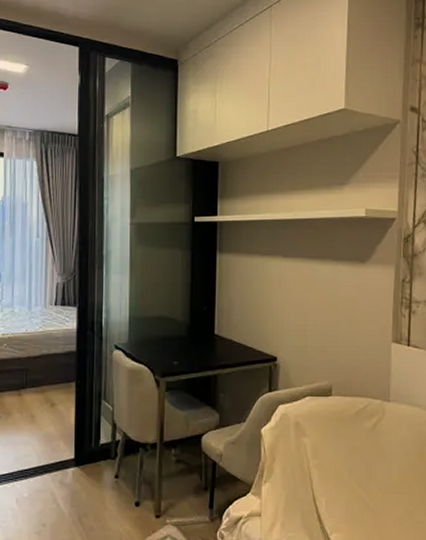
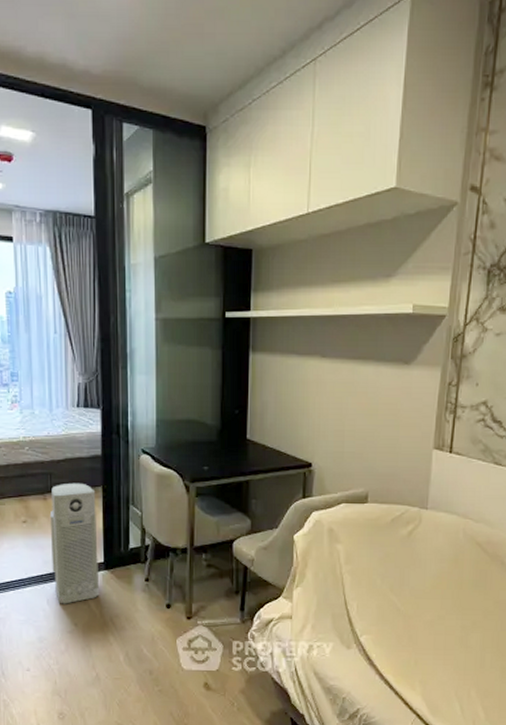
air purifier: none [23,378,69,503] -> present [49,482,99,604]

